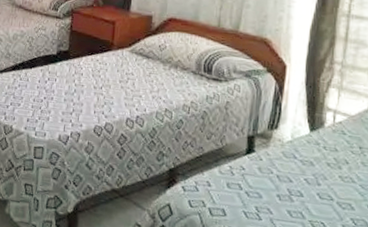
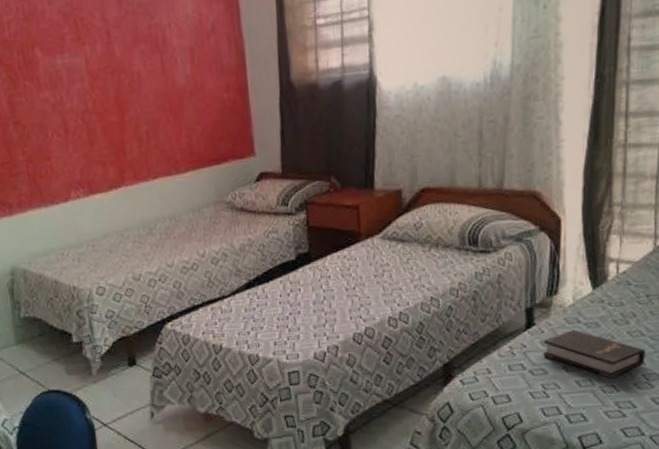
hardback book: none [260,163,356,216] -> present [543,329,646,379]

